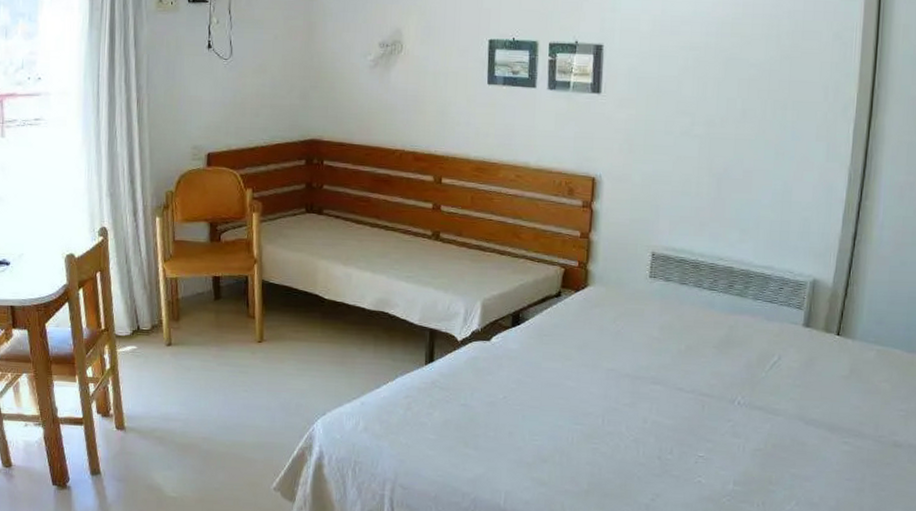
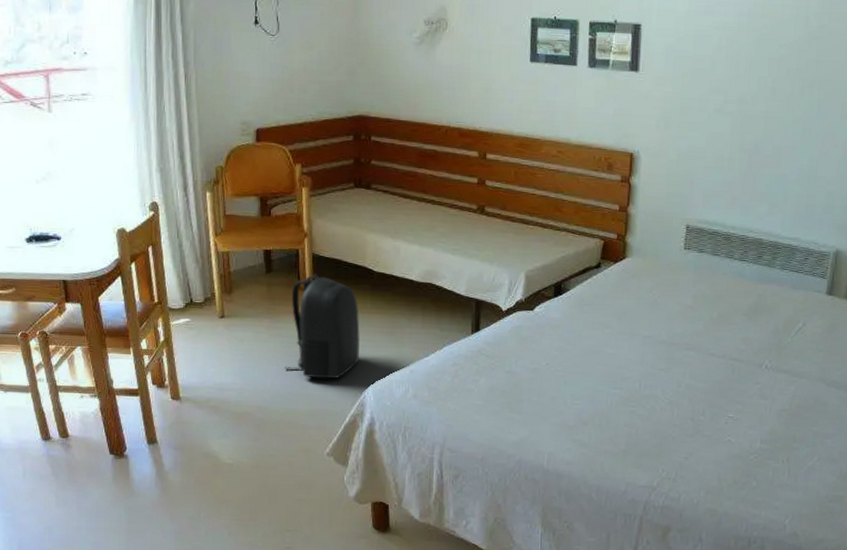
backpack: none [232,300,310,410] -> present [285,273,361,379]

